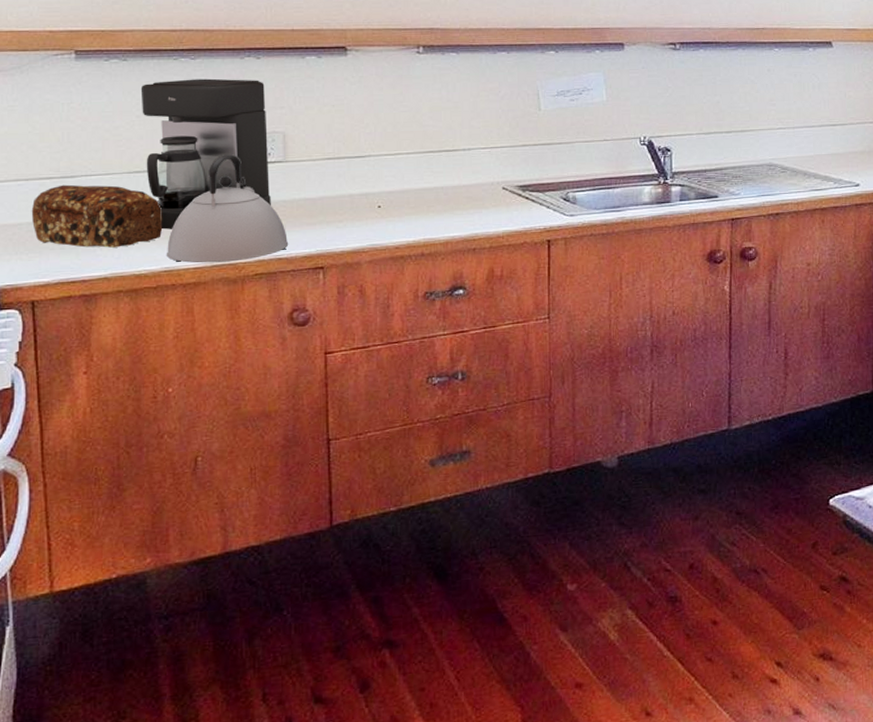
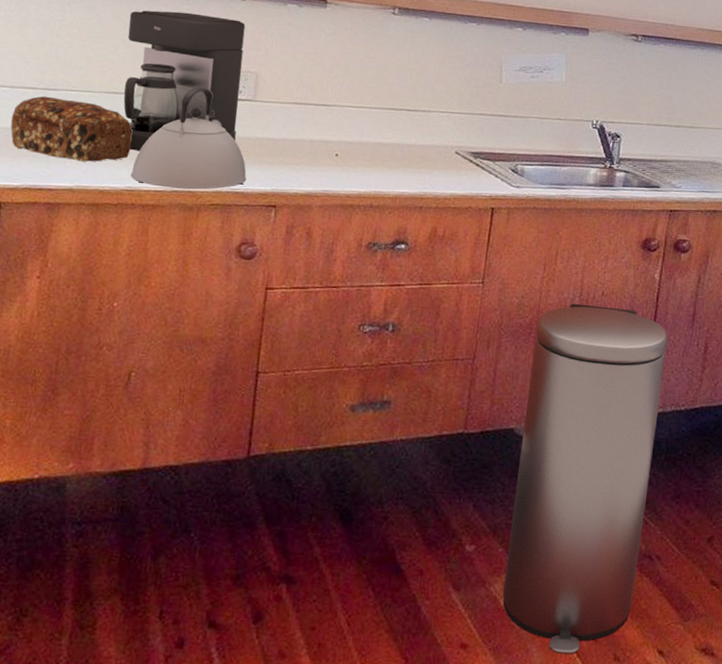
pedal bin: none [610,325,747,680] -> present [502,303,669,655]

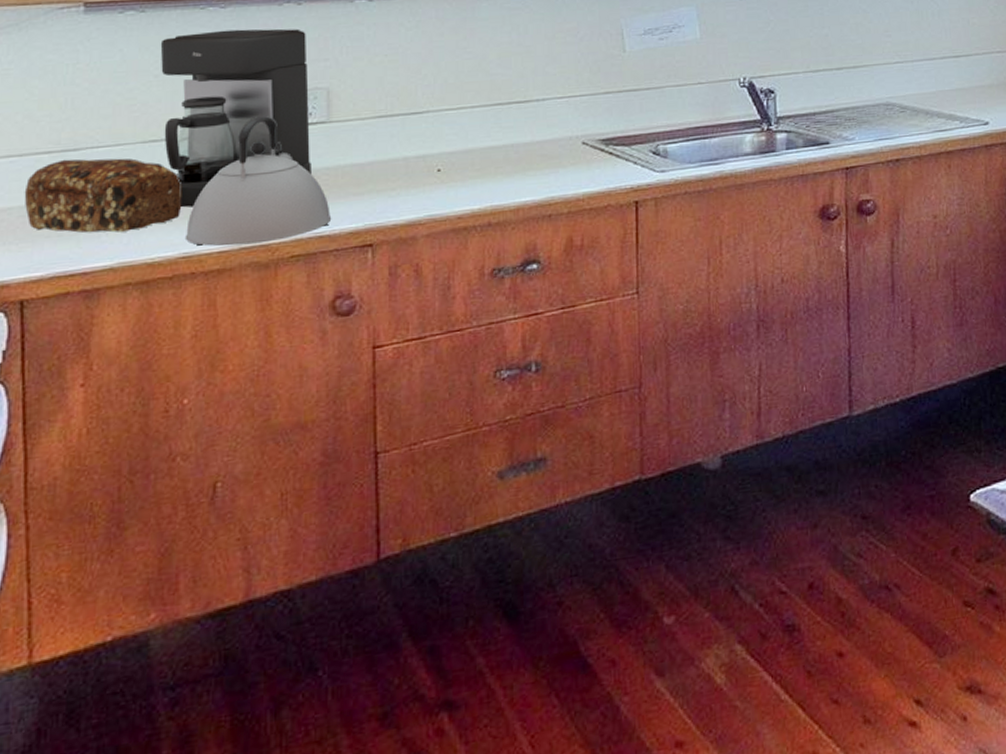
pedal bin: present [502,303,669,655] -> none [709,293,875,730]

